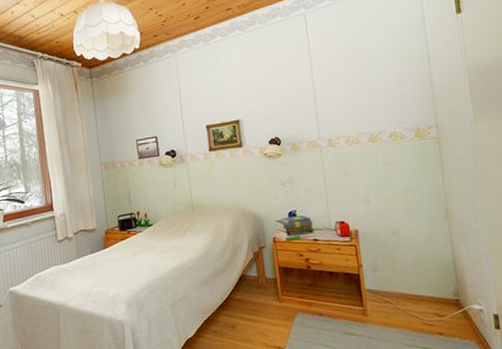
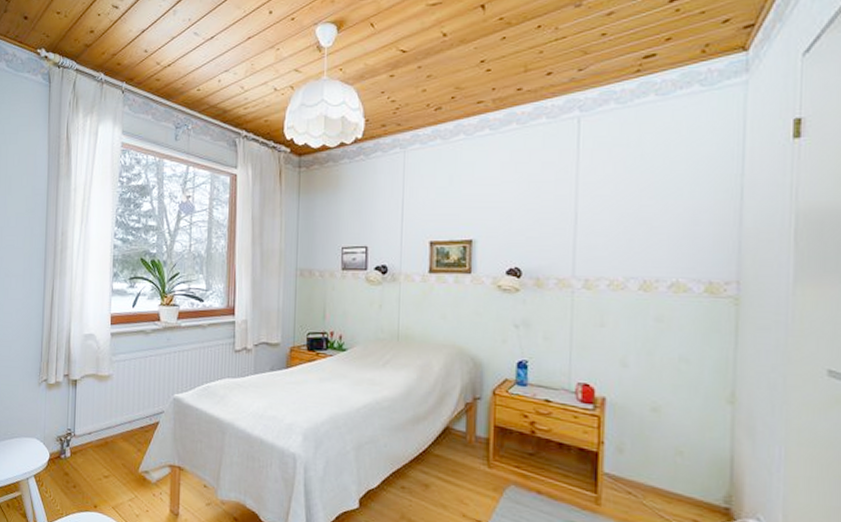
books: present [274,215,315,242] -> none [495,366,548,398]

